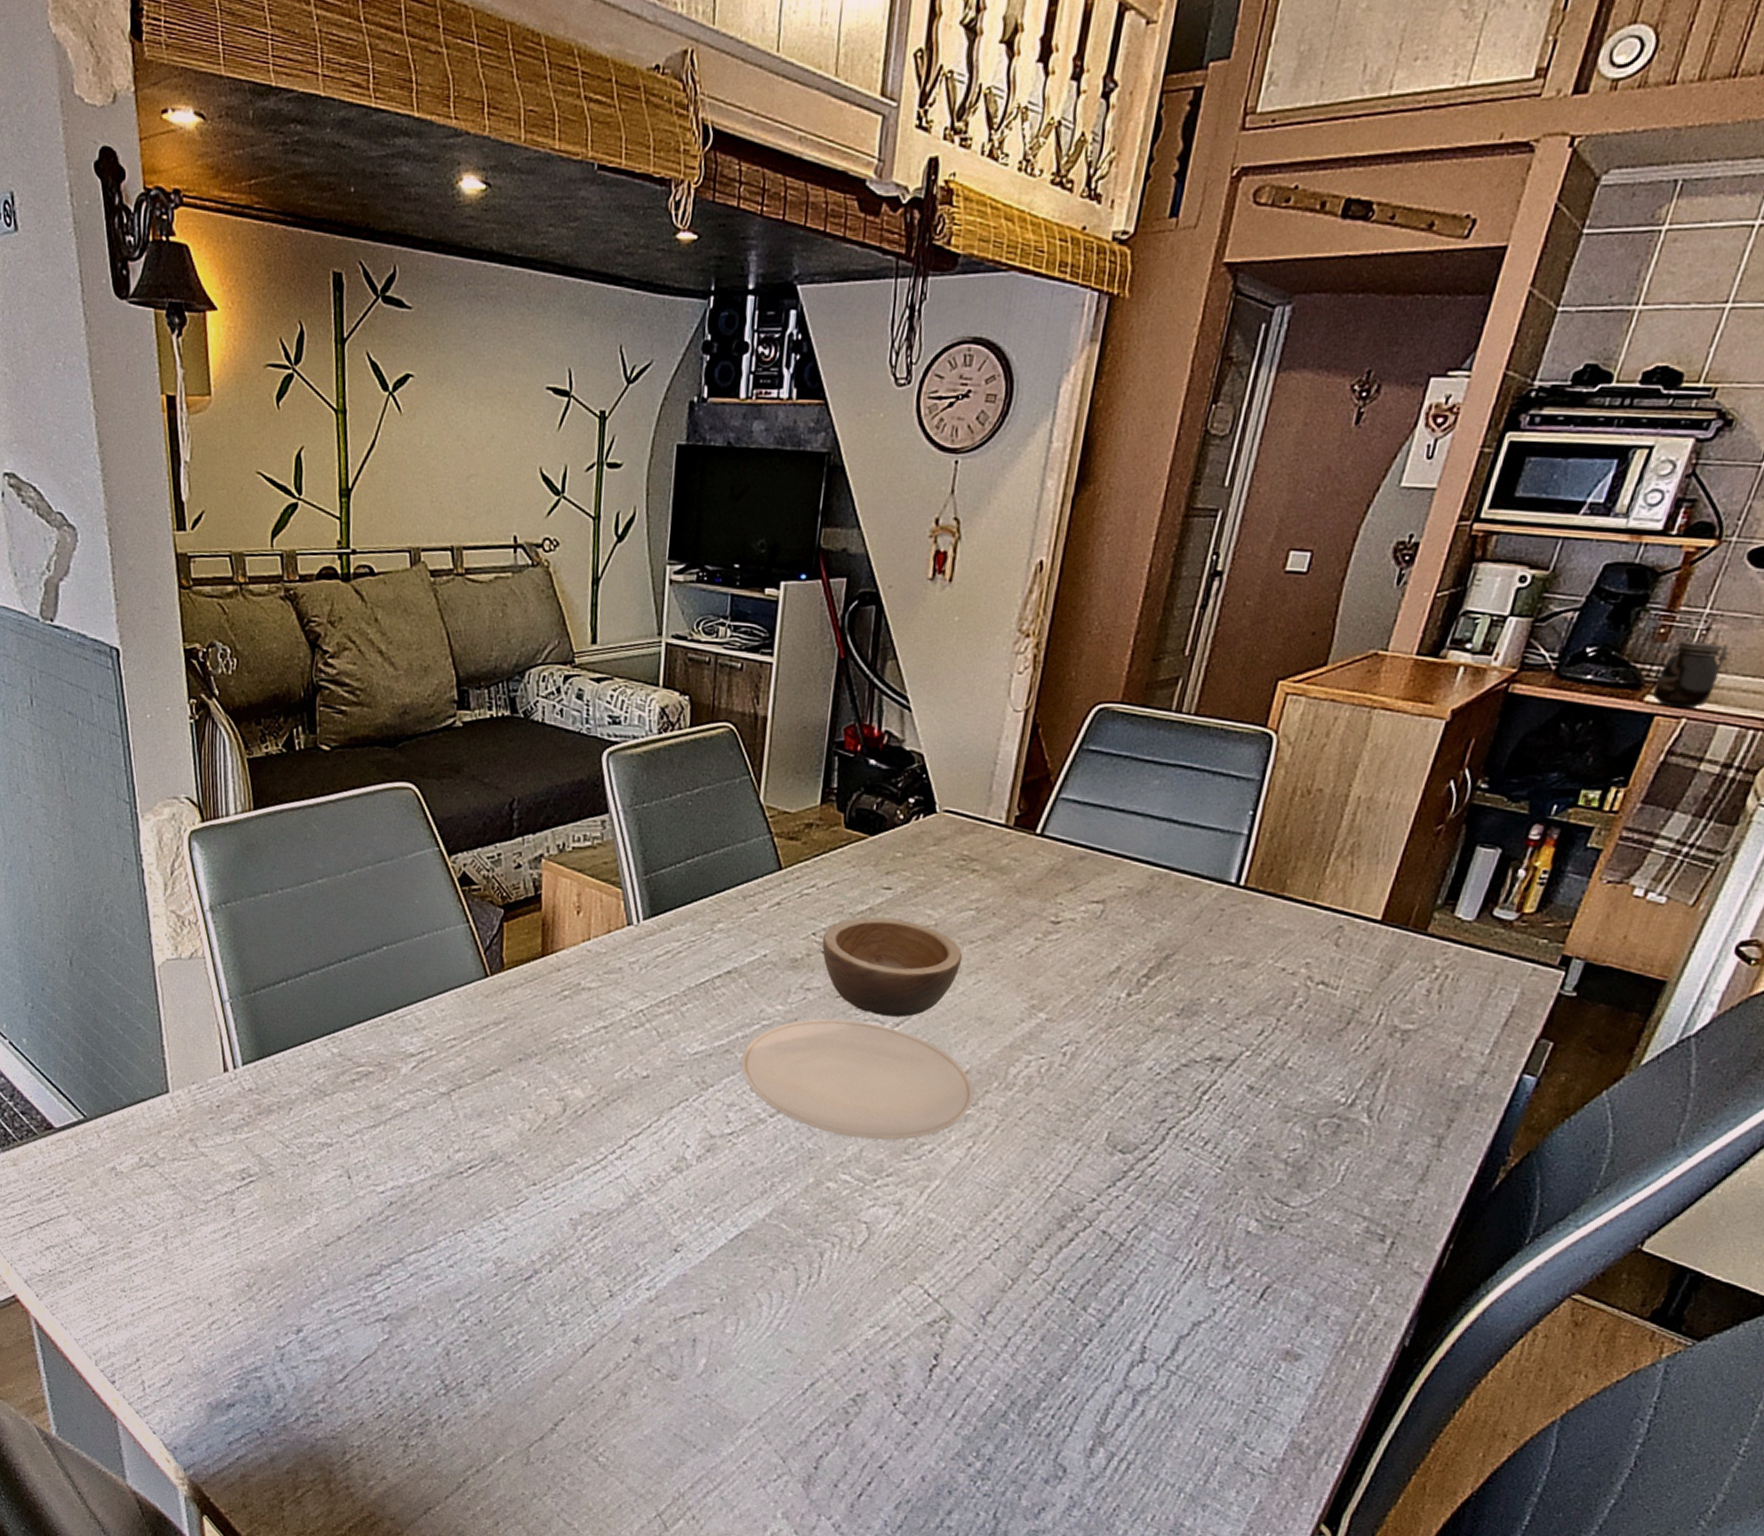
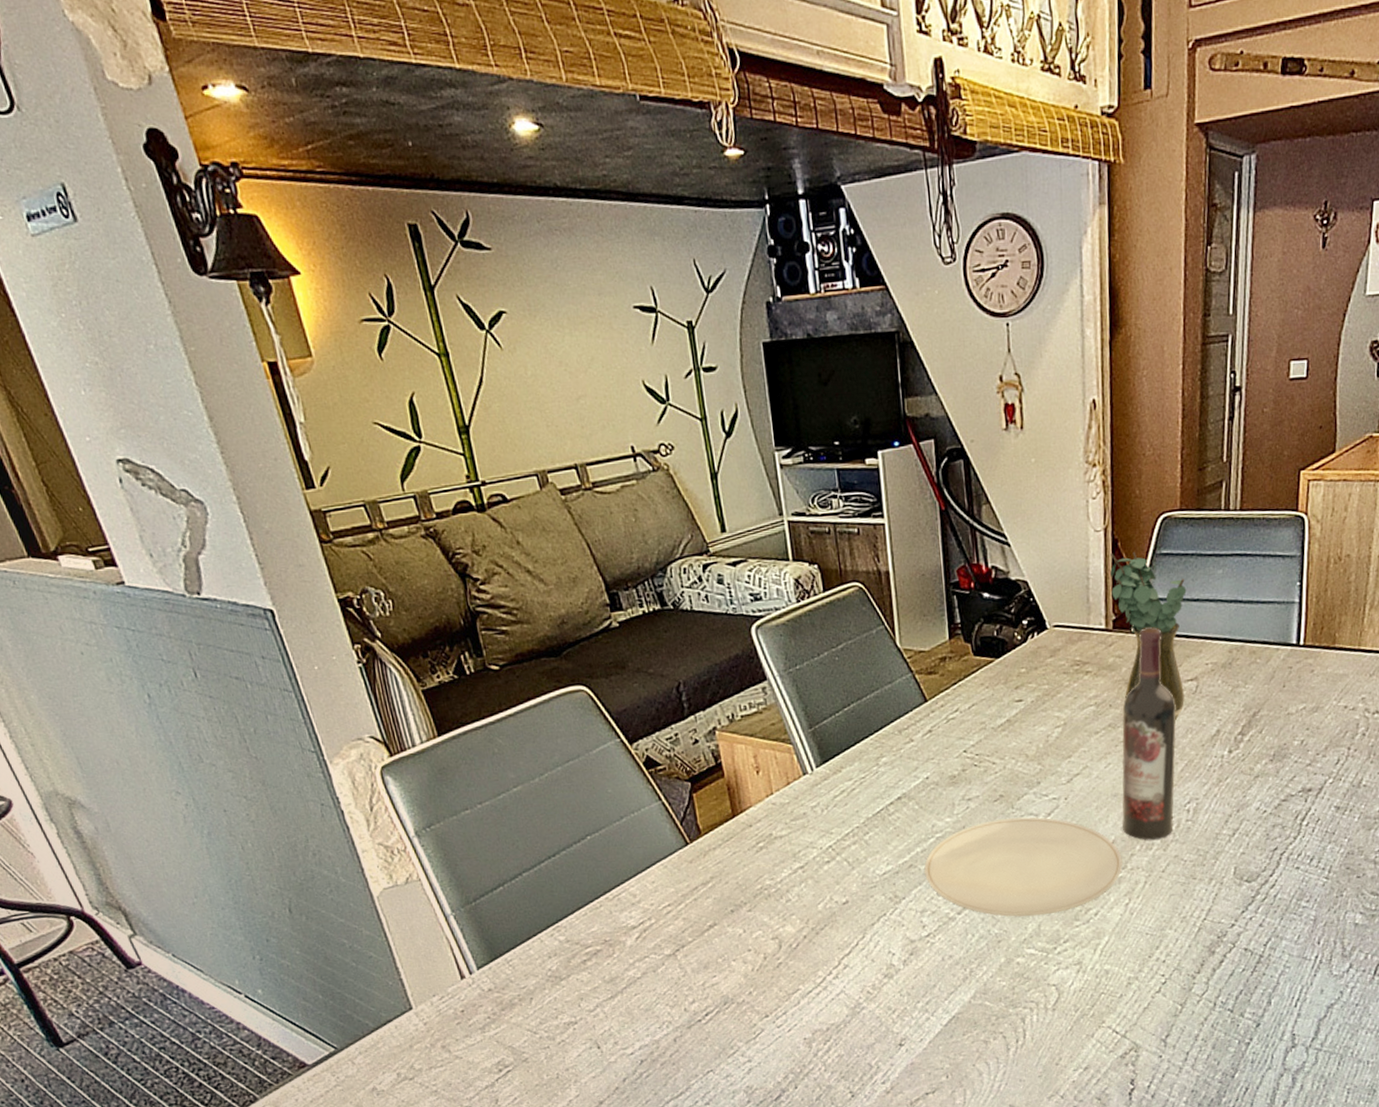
bowl: present [822,916,963,1017] -> none [973,725,1092,810]
wine bottle: none [981,832,1074,1080] -> present [1121,627,1176,840]
vase: none [1013,739,1112,947] -> present [1110,551,1187,721]

